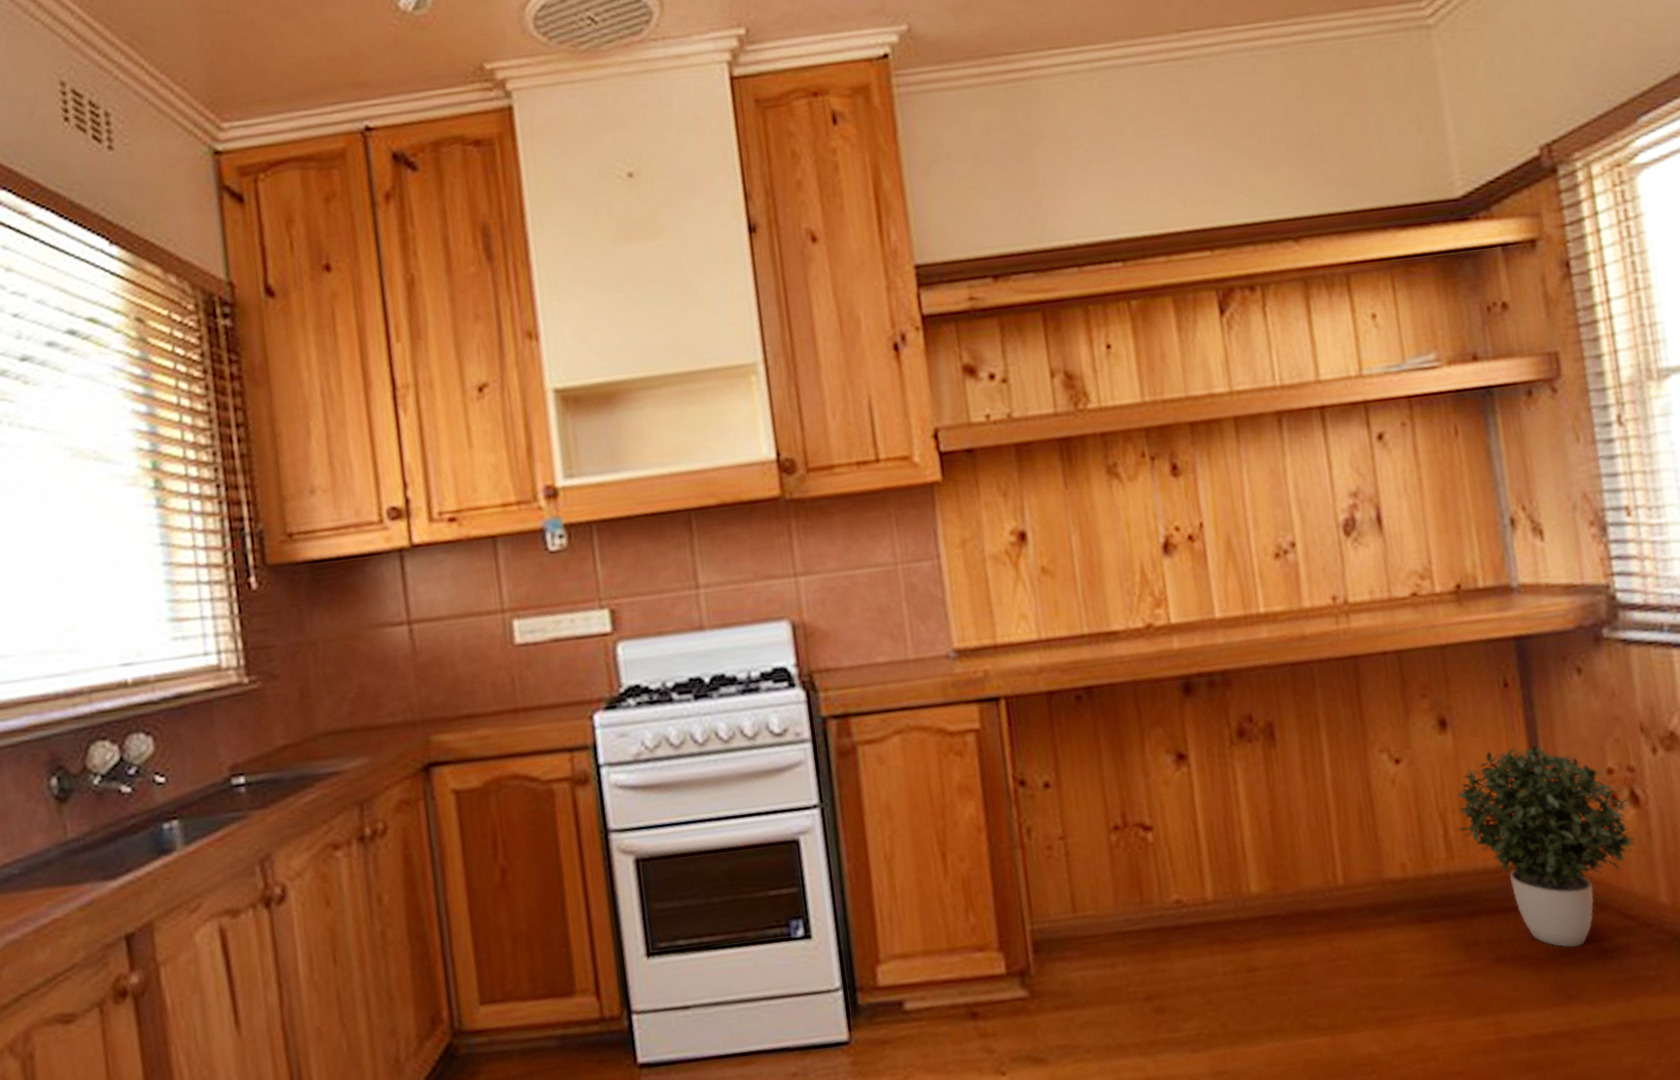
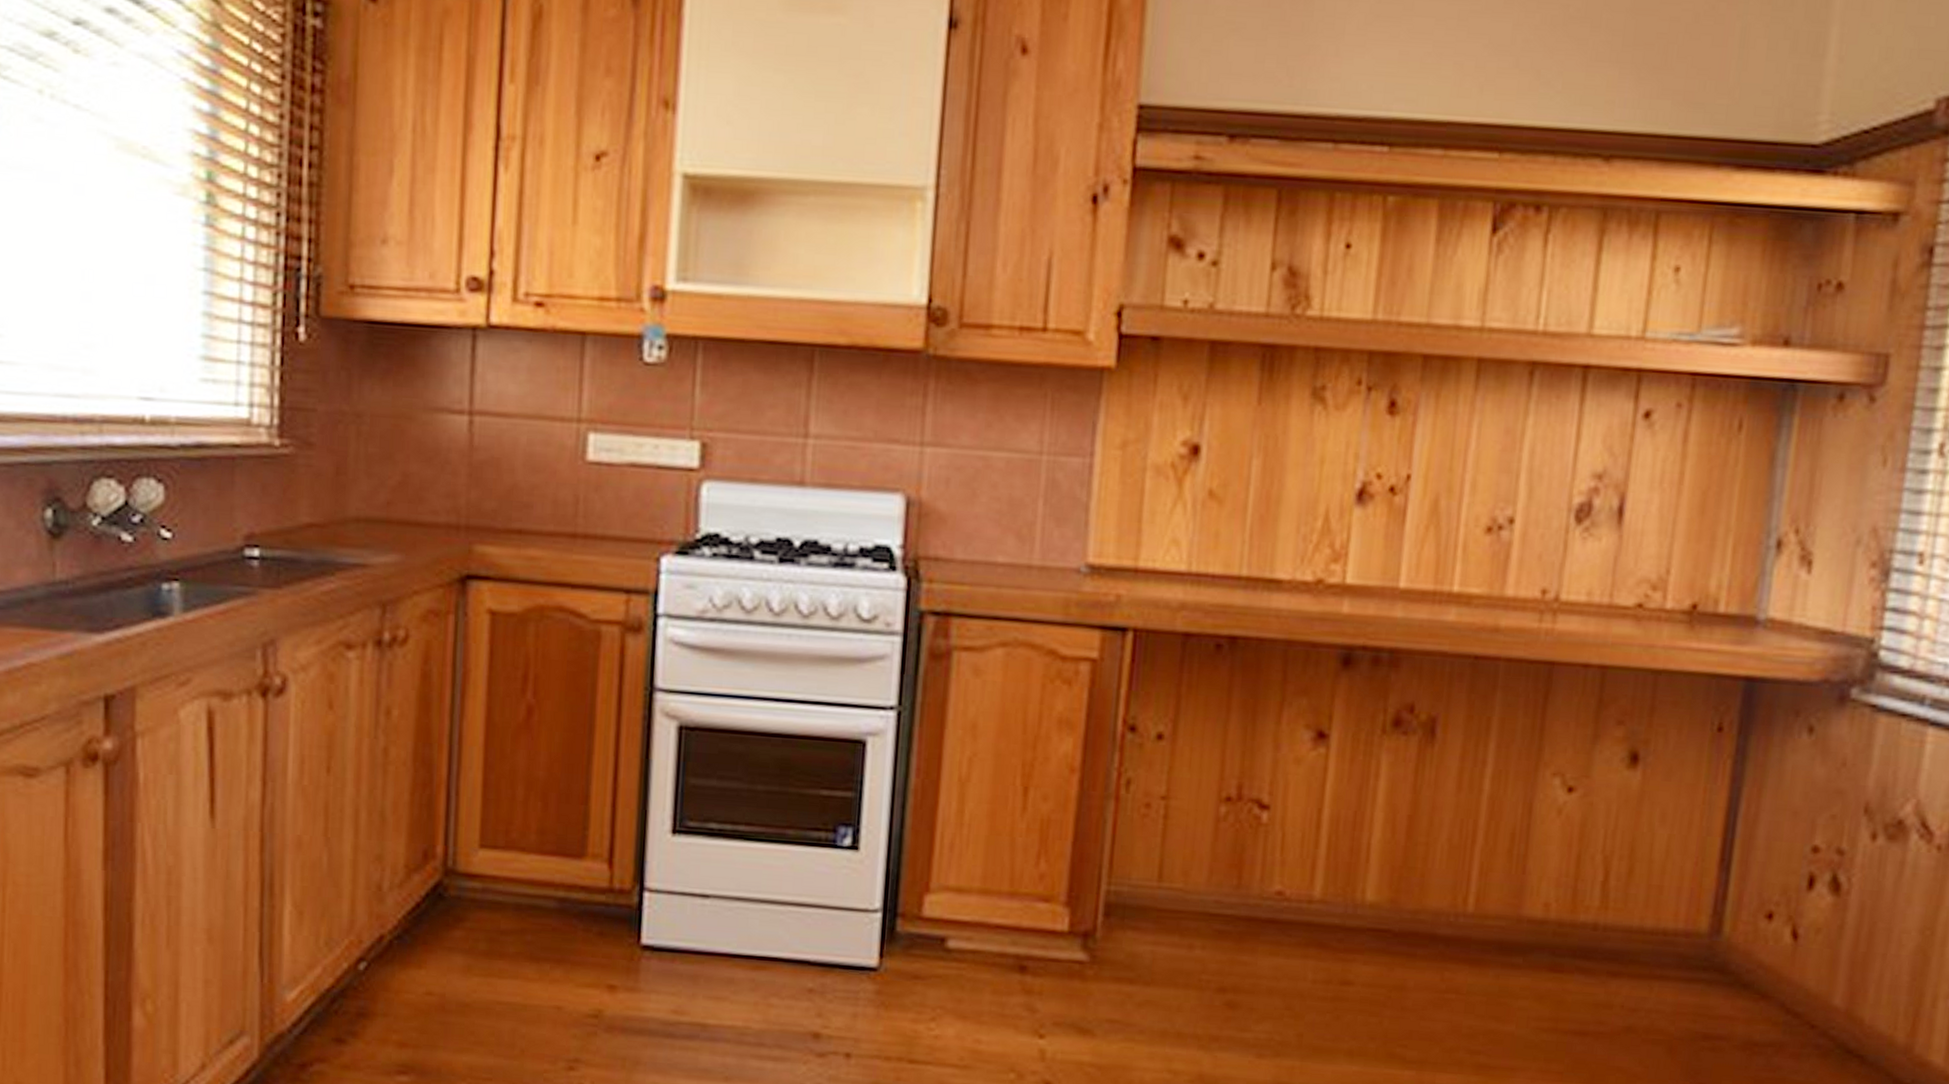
potted plant: present [1456,745,1637,948] -> none [1621,799,1832,1033]

